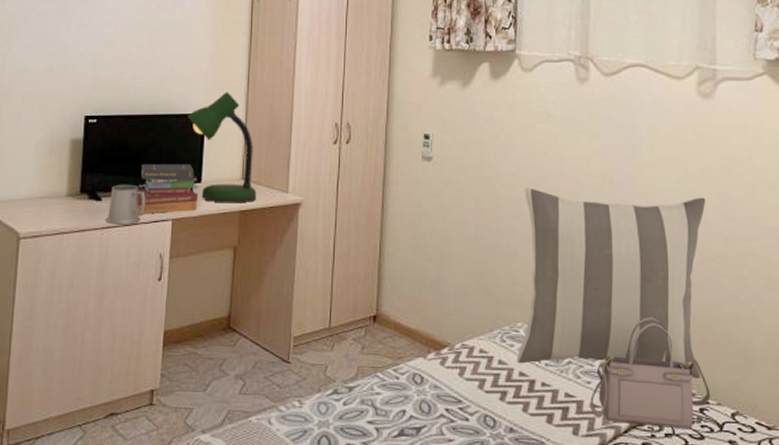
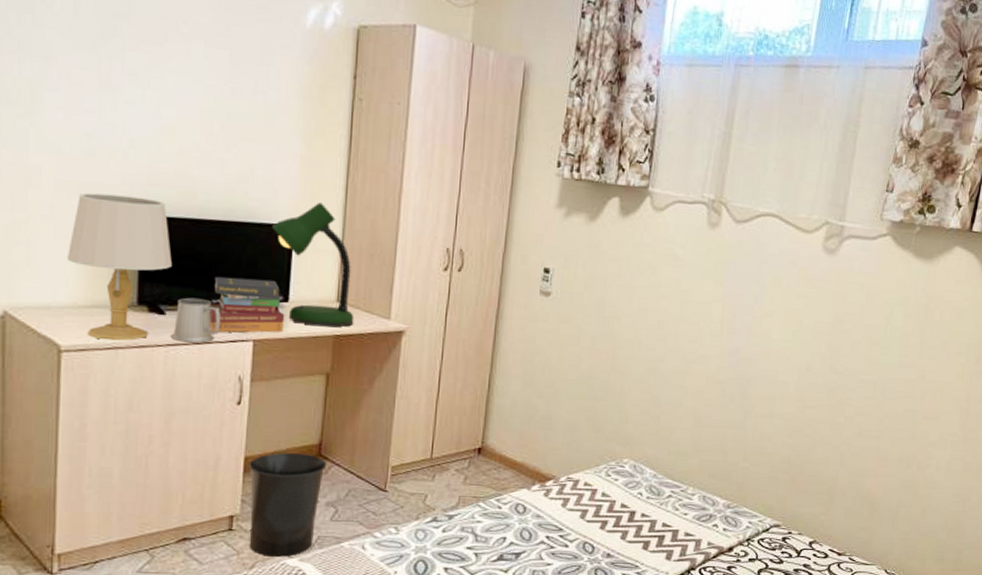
table lamp: none [29,100,108,227] -> present [68,192,172,341]
waste bin: none [167,326,235,432] -> present [249,453,326,557]
pillow: present [517,187,706,380] -> none [620,329,816,513]
handbag: present [590,316,711,430] -> none [685,457,794,555]

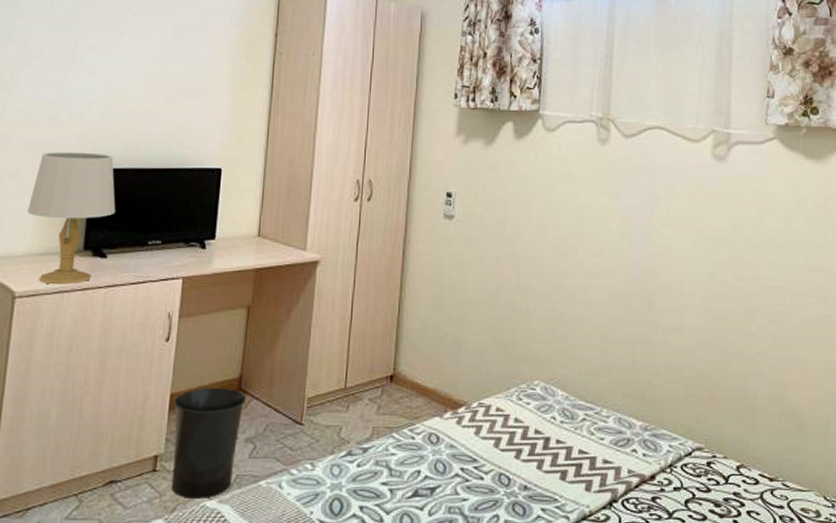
mug: present [170,297,220,344] -> none [110,240,155,283]
books: present [209,276,285,333] -> none [145,219,212,272]
desk lamp: present [271,202,354,327] -> none [201,146,274,260]

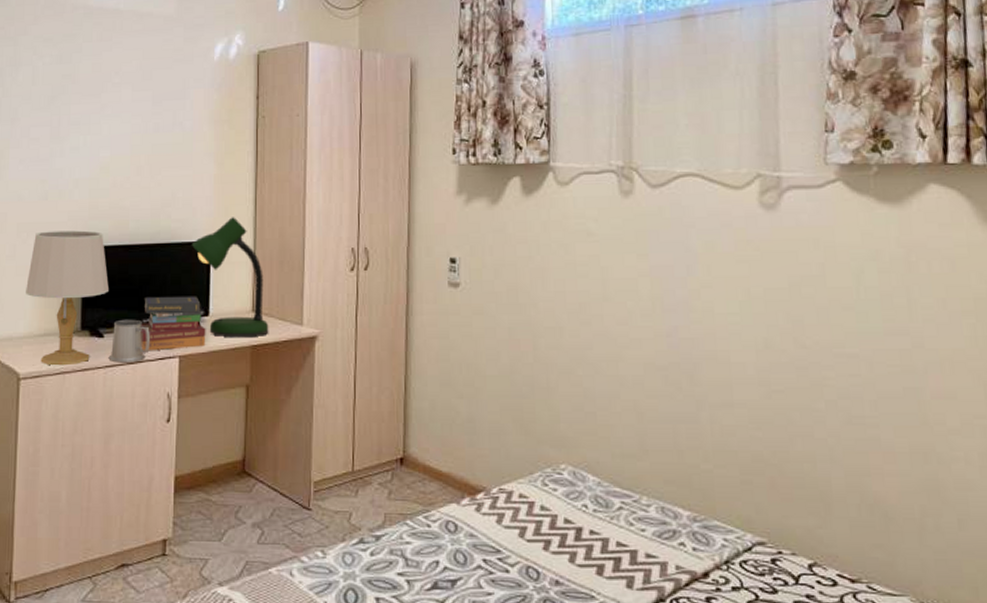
mug: none [110,240,155,283] -> present [108,319,150,363]
books: none [145,219,212,272] -> present [141,296,206,351]
waste bin: present [171,388,246,498] -> none [179,471,250,585]
desk lamp: none [201,146,274,260] -> present [191,217,269,337]

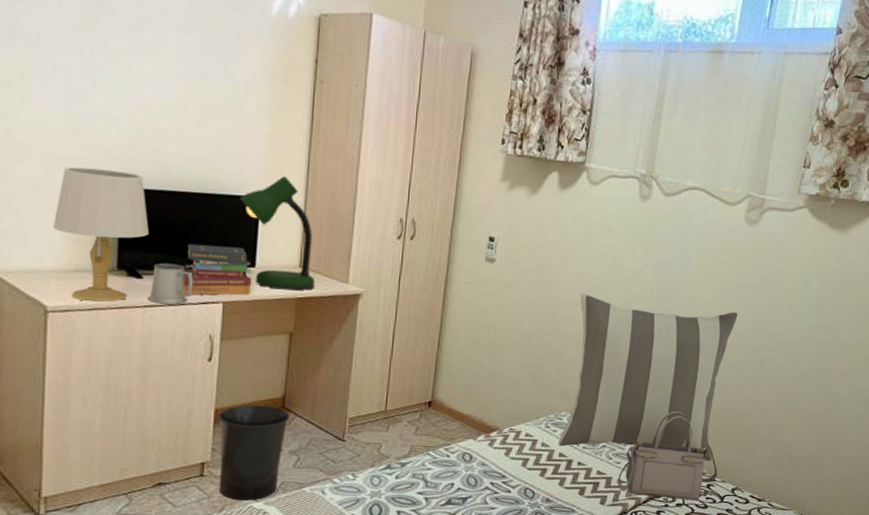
waste bin: none [179,471,250,585] -> present [218,405,289,501]
pillow: none [561,314,773,527] -> present [558,293,738,462]
handbag: none [645,456,784,582] -> present [617,410,718,501]

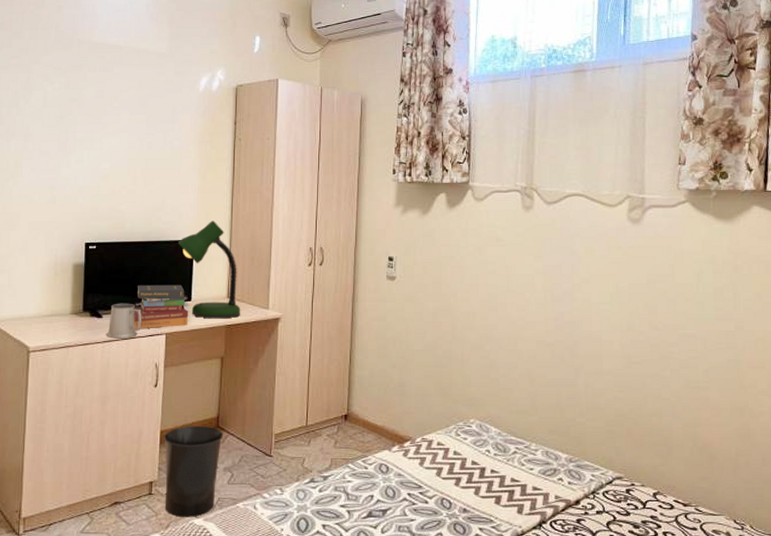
table lamp: present [53,166,149,303] -> none [36,229,107,341]
pillow: present [558,293,738,462] -> none [470,302,634,465]
handbag: present [617,410,718,501] -> none [533,412,636,507]

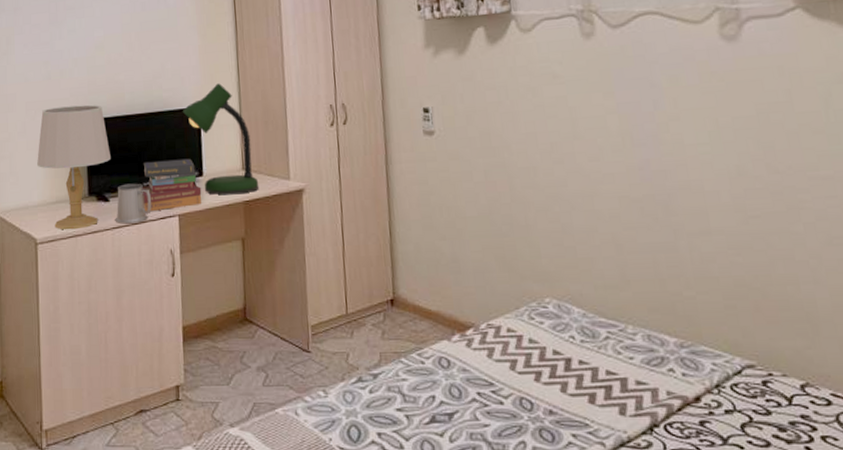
table lamp: none [36,229,107,341] -> present [37,104,111,230]
waste bin: present [164,426,223,517] -> none [187,319,252,426]

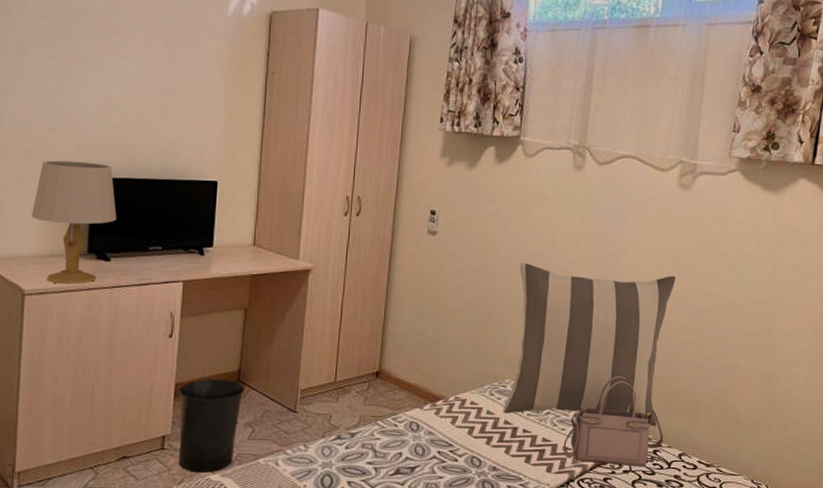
mug: present [115,183,151,224] -> none [114,246,156,285]
books: present [142,158,202,212] -> none [147,227,210,275]
desk lamp: present [182,83,259,195] -> none [198,161,268,267]
waste bin: none [187,319,252,426] -> present [178,379,244,473]
pillow: none [537,149,760,349] -> present [503,262,676,427]
handbag: none [635,283,774,405] -> present [563,375,664,467]

